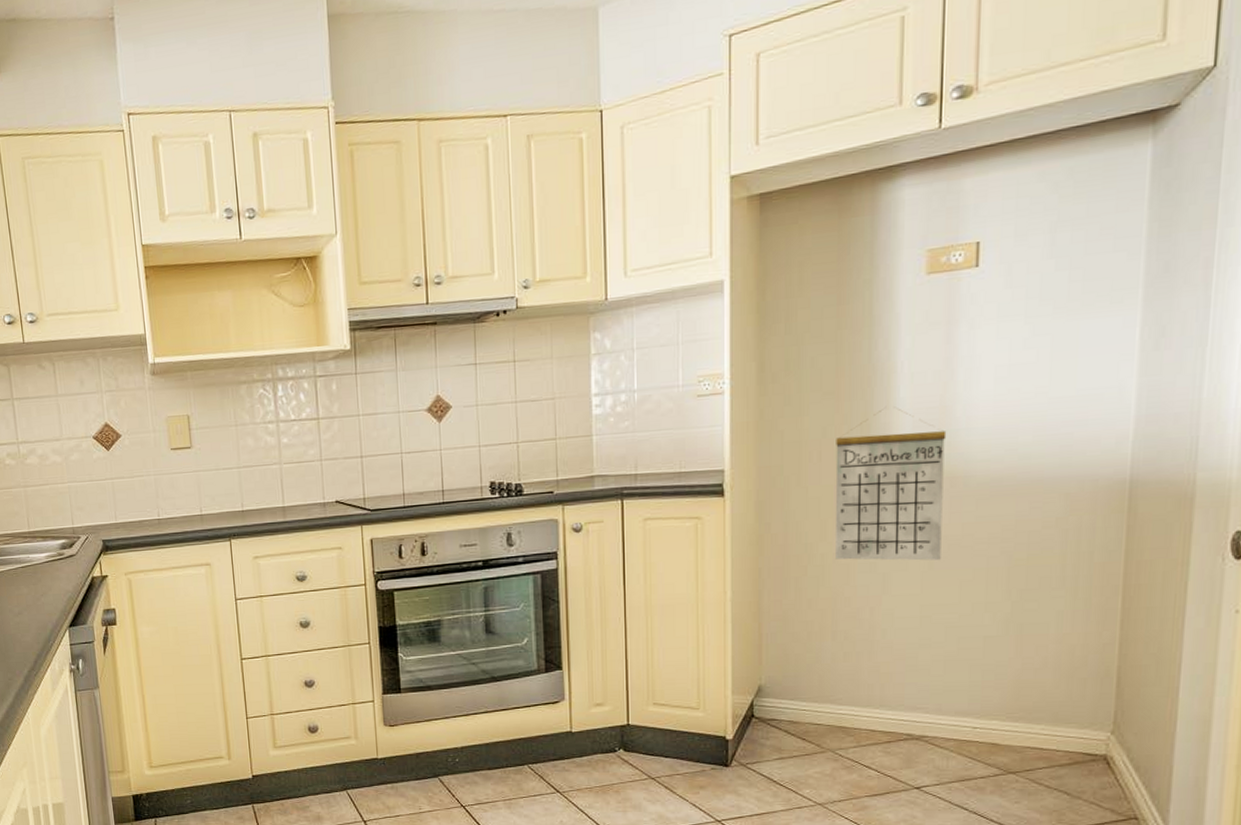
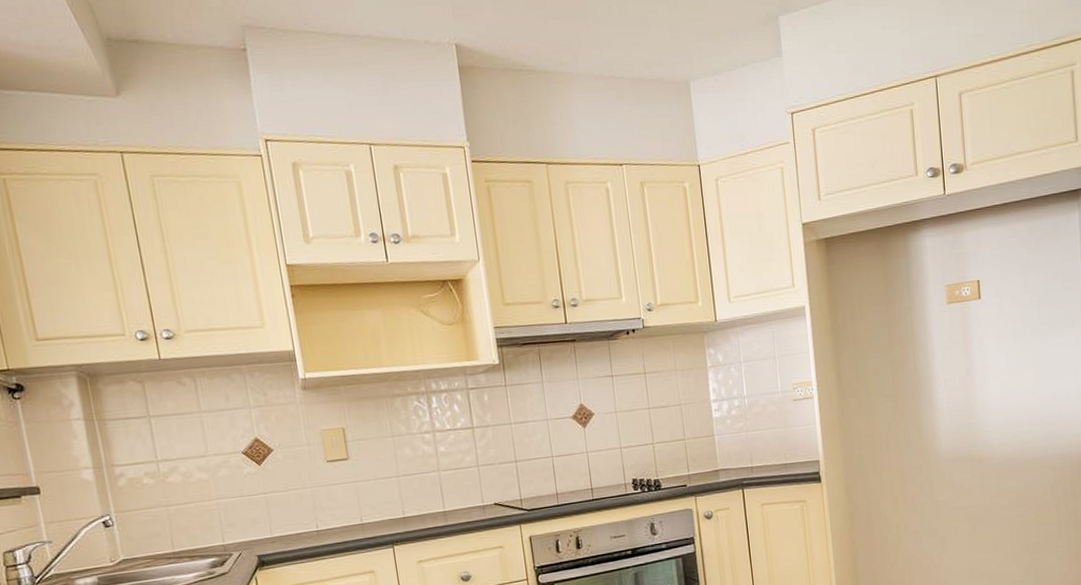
calendar: present [835,408,947,561] -> none [898,406,979,529]

